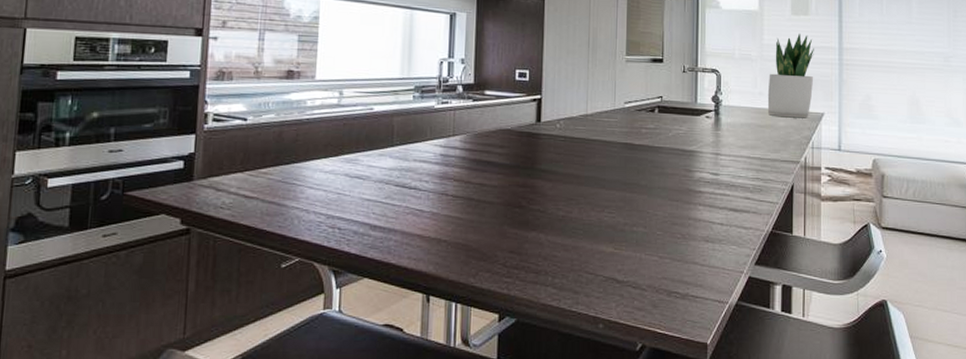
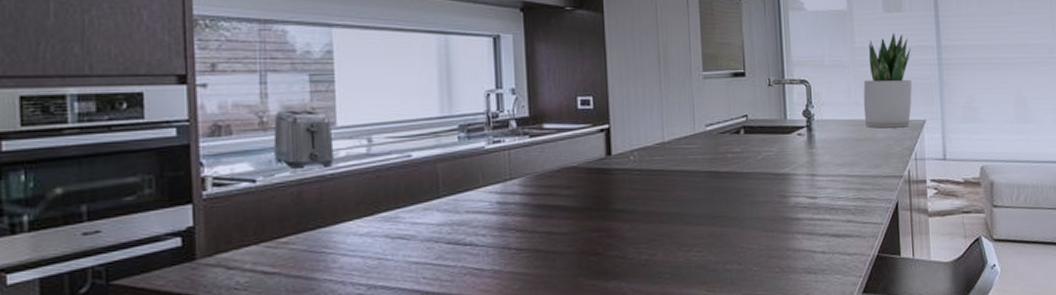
toaster: none [263,62,312,113] -> present [273,109,335,169]

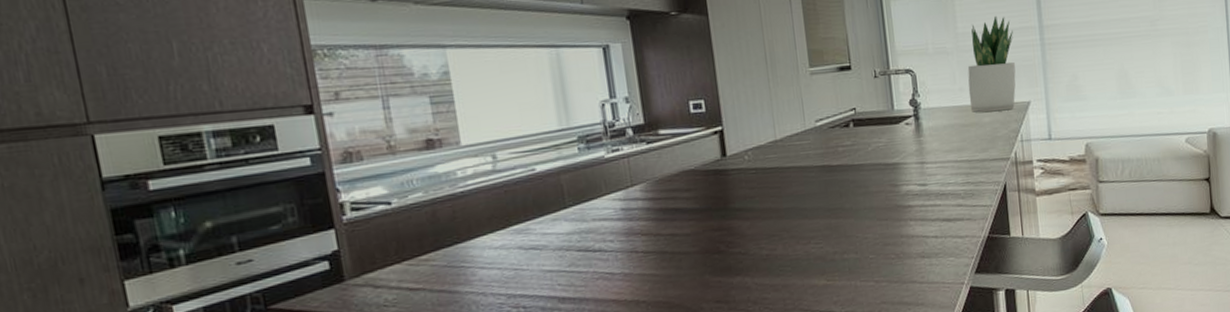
toaster: present [273,109,335,169] -> none [401,131,463,189]

